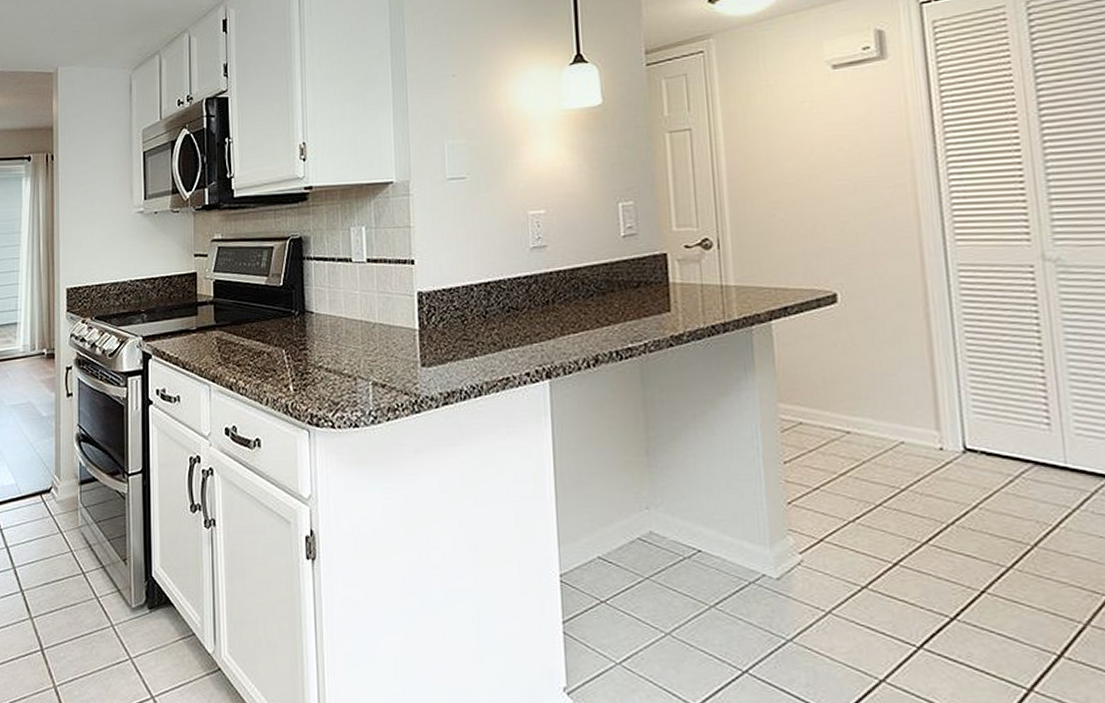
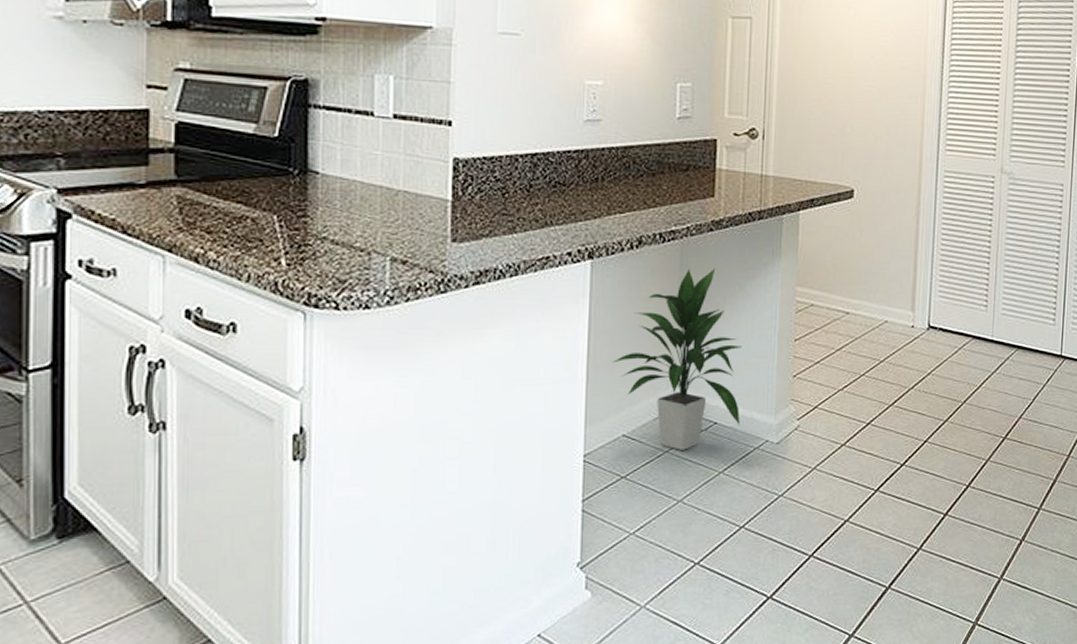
indoor plant: none [581,385,729,578] -> present [613,268,742,450]

